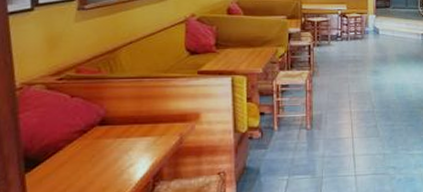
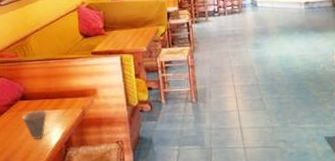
cup: none [98,137,132,173] -> present [22,110,46,139]

